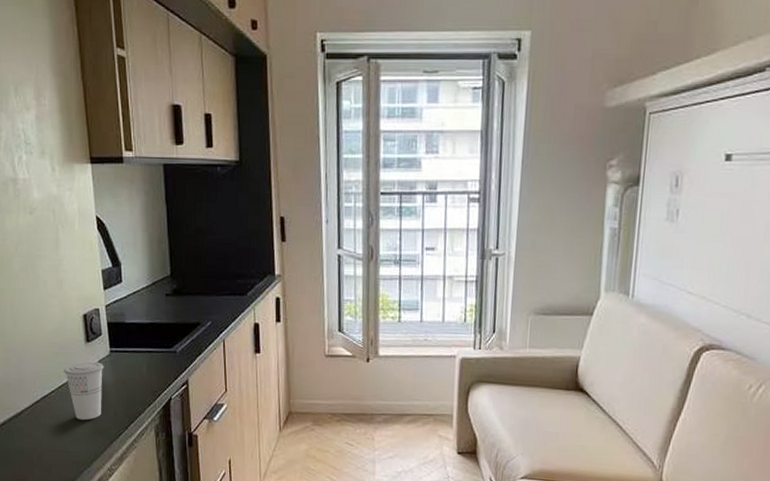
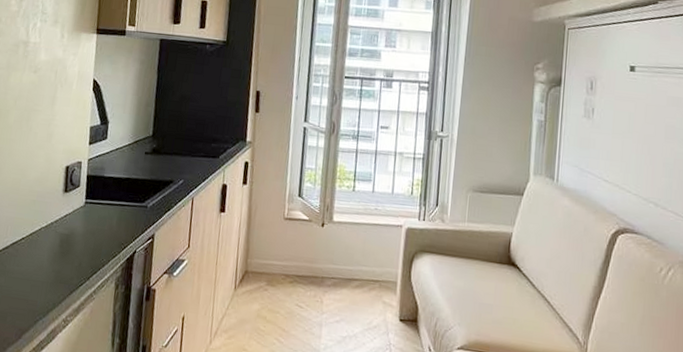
cup: present [64,361,104,421] -> none [37,211,77,269]

